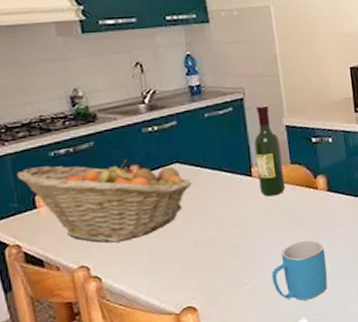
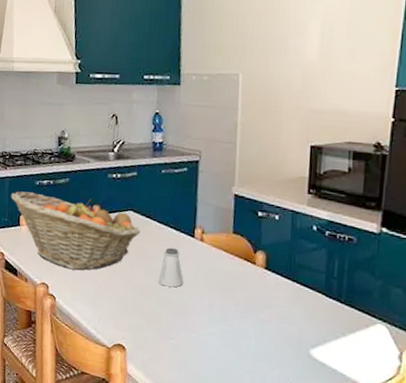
saltshaker: none [221,191,248,233] -> present [159,247,183,288]
wine bottle: present [254,104,286,197] -> none [199,169,226,262]
mug: present [272,240,328,301] -> none [196,312,252,373]

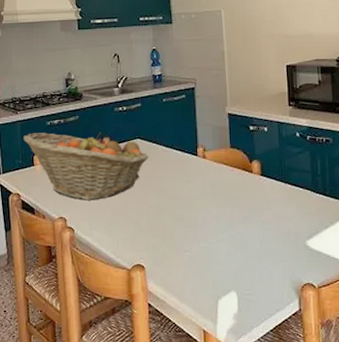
saltshaker: present [159,247,183,288] -> none [170,167,191,204]

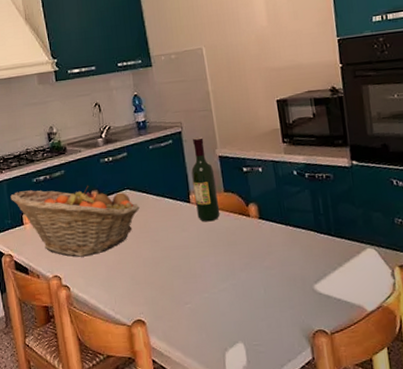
wine bottle: none [201,94,225,175] -> present [191,136,220,222]

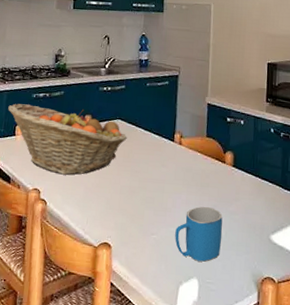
wine bottle: present [191,136,220,222] -> none [178,83,201,162]
mug: none [210,265,262,325] -> present [175,206,223,262]

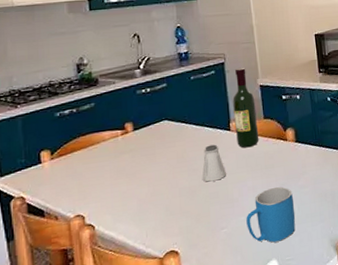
fruit basket: present [8,103,127,175] -> none [26,118,178,193]
saltshaker: none [143,151,164,187] -> present [202,144,226,182]
wine bottle: none [178,83,201,162] -> present [233,67,259,148]

